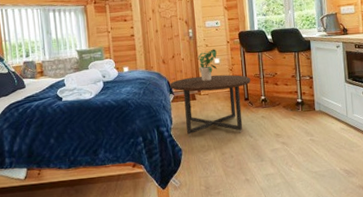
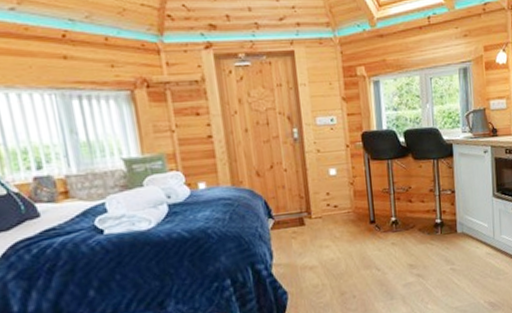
coffee table: present [170,74,251,136] -> none [268,190,377,274]
potted plant: present [198,49,217,81] -> none [306,155,333,200]

